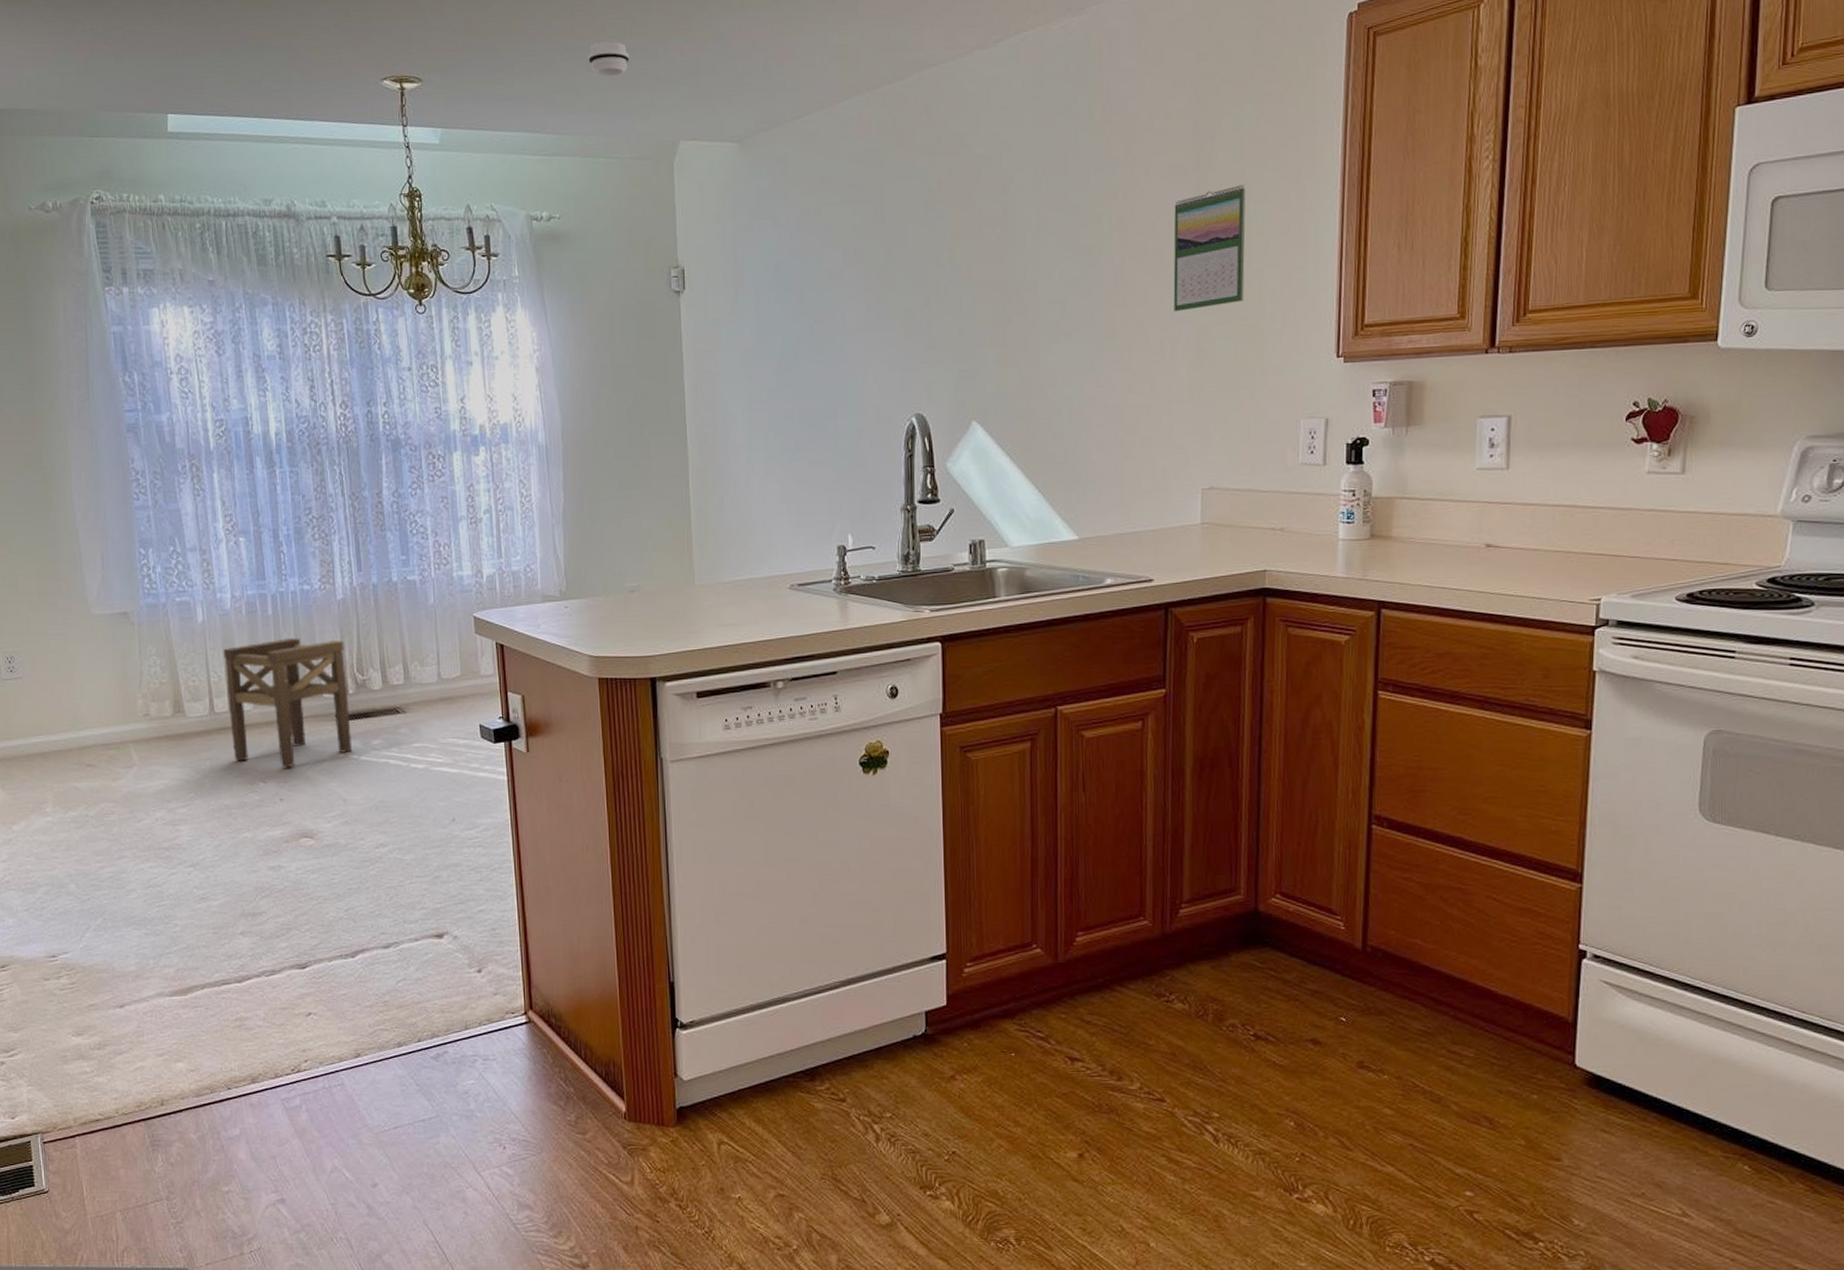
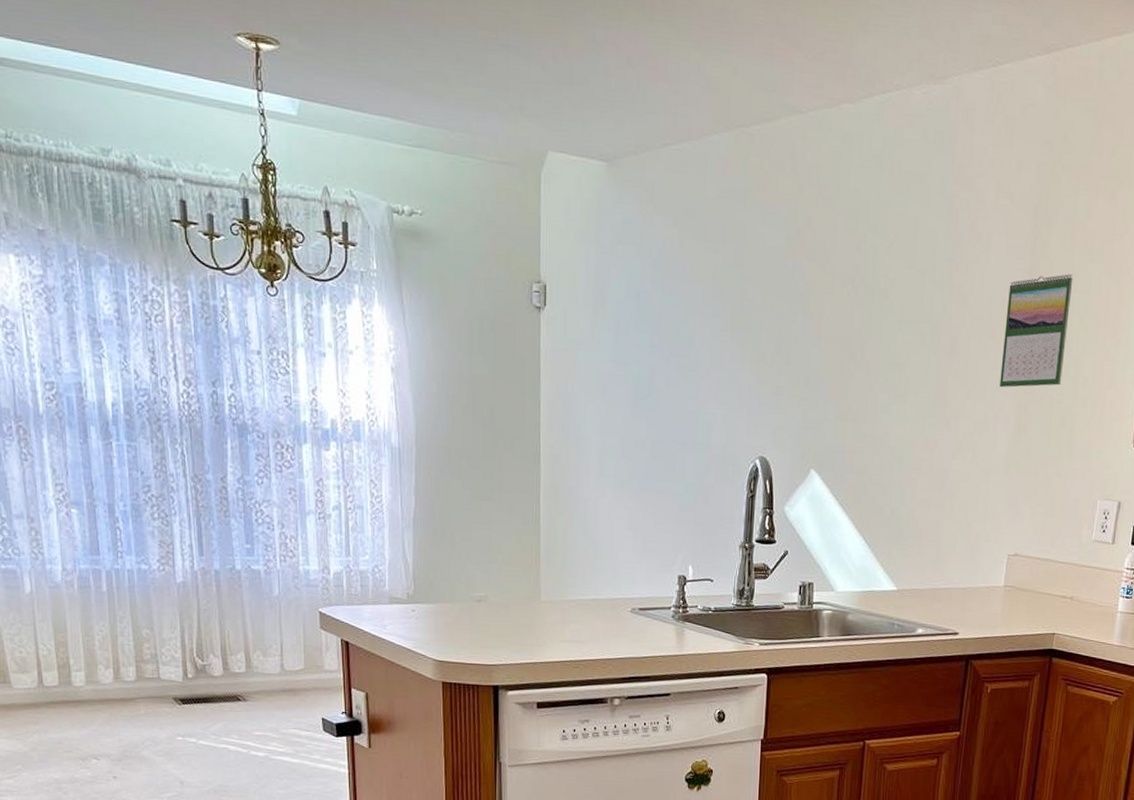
stool: present [224,638,352,768] -> none [54,617,191,747]
smoke detector: present [588,41,630,77] -> none [458,32,501,73]

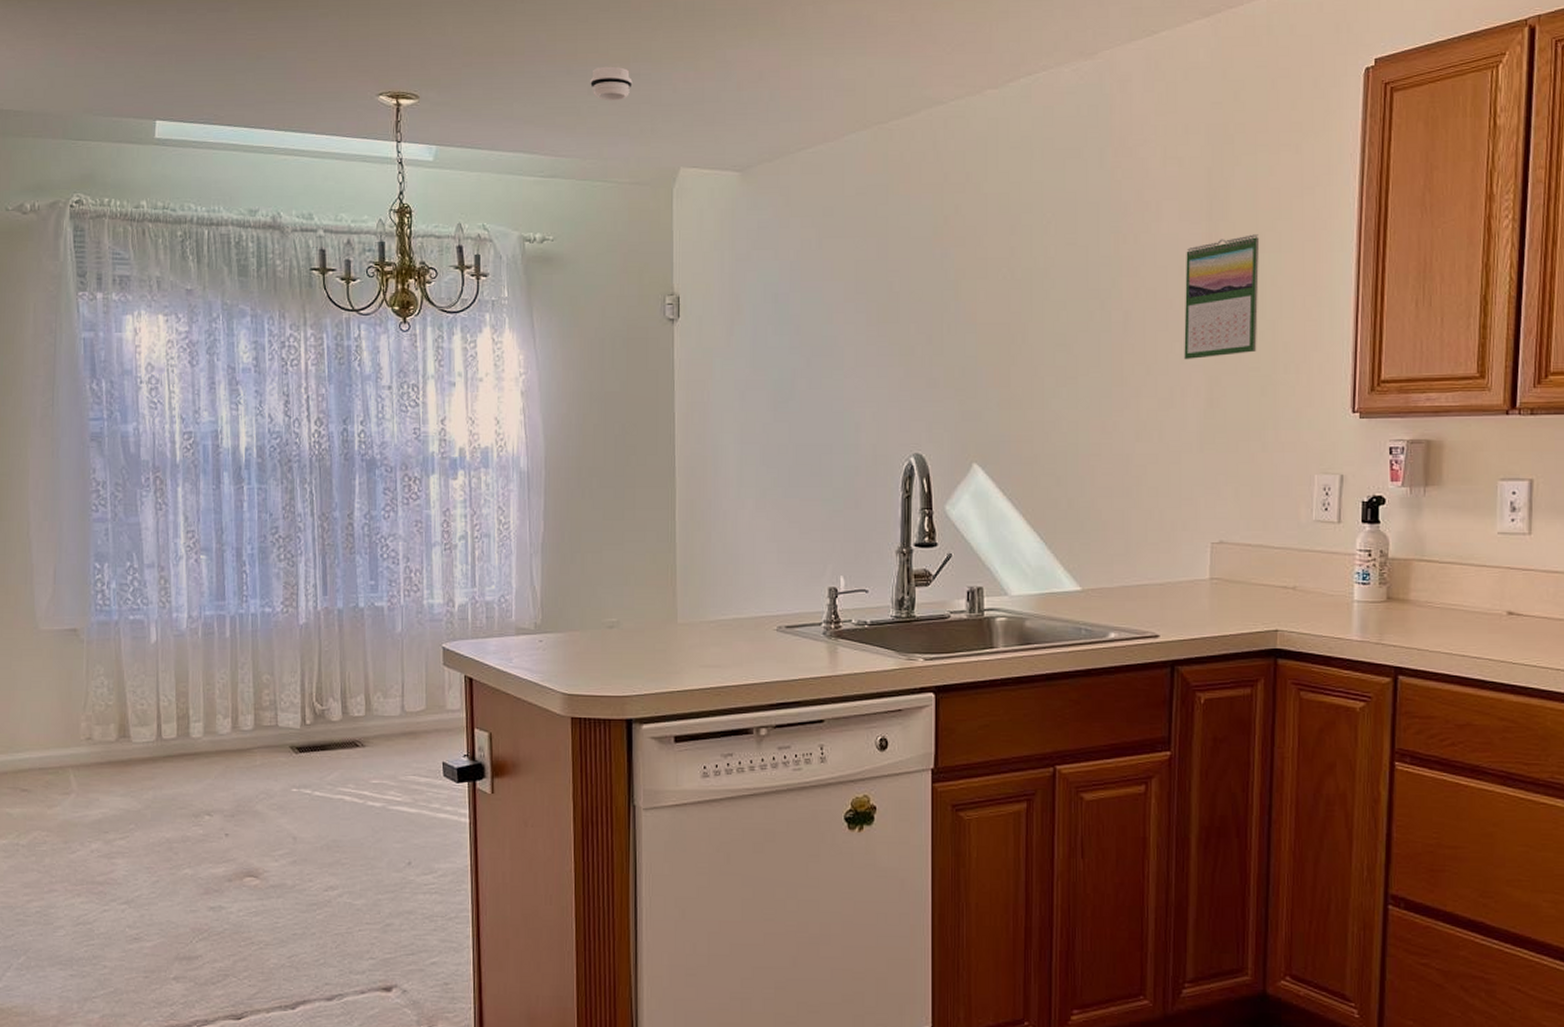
smoke detector: none [458,32,501,73] -> present [590,66,633,101]

